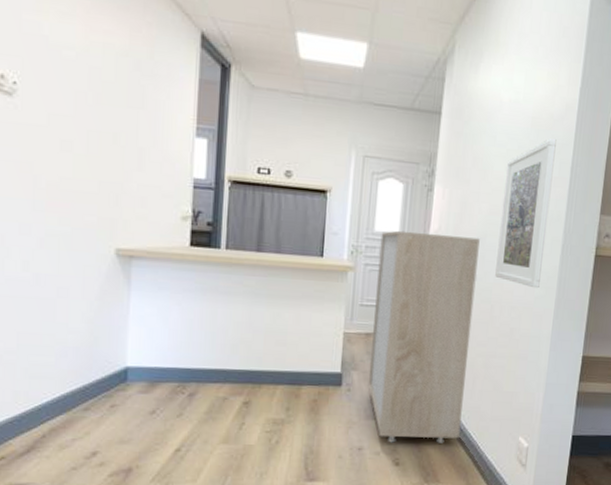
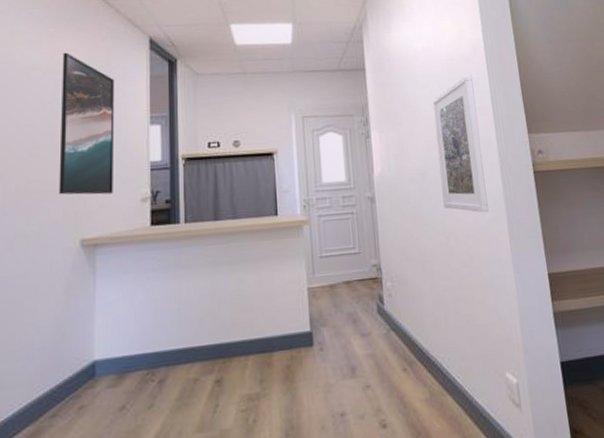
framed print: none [93,33,158,206] -> present [58,52,115,195]
storage cabinet: present [368,230,480,443] -> none [329,174,444,402]

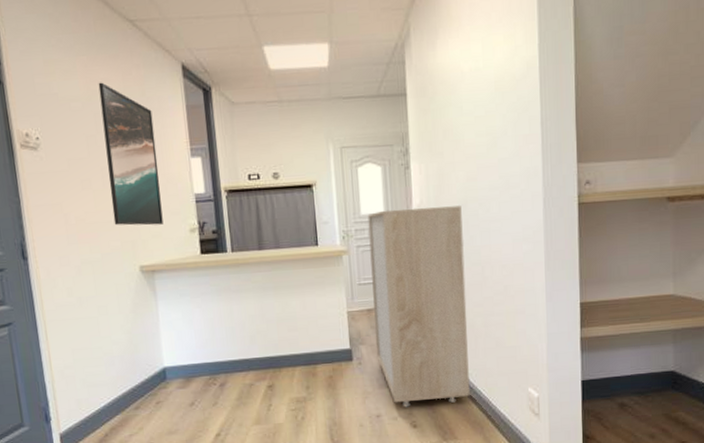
storage cabinet: none [329,174,444,402] -> present [367,205,470,407]
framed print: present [432,74,489,213] -> none [476,97,527,245]

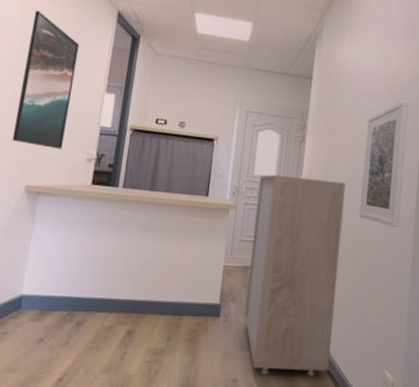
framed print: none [476,97,527,245] -> present [359,99,408,228]

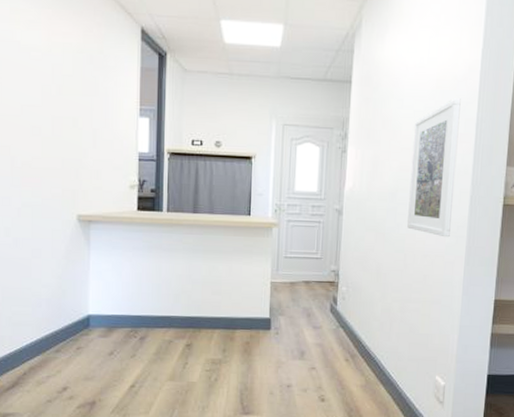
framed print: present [12,10,80,149] -> none [58,35,107,178]
storage cabinet: present [244,174,346,376] -> none [294,189,392,382]

